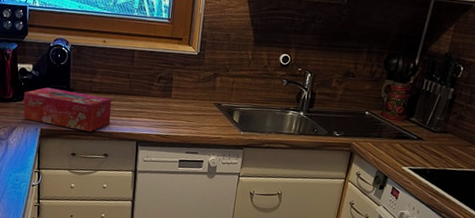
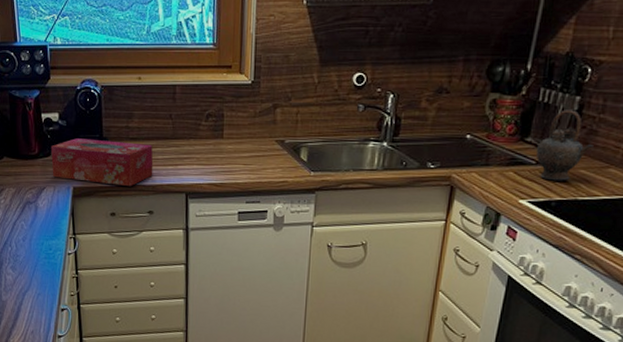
teapot: none [418,98,461,155] -> present [536,110,593,181]

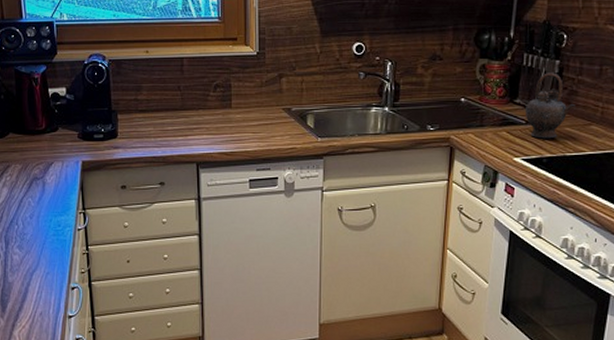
tissue box: present [50,138,154,187] -> none [58,112,163,159]

